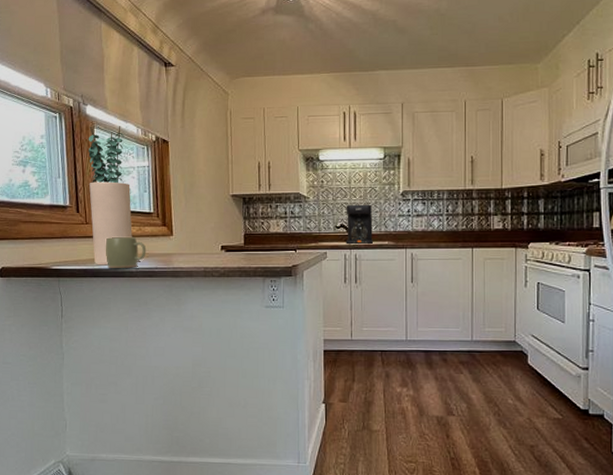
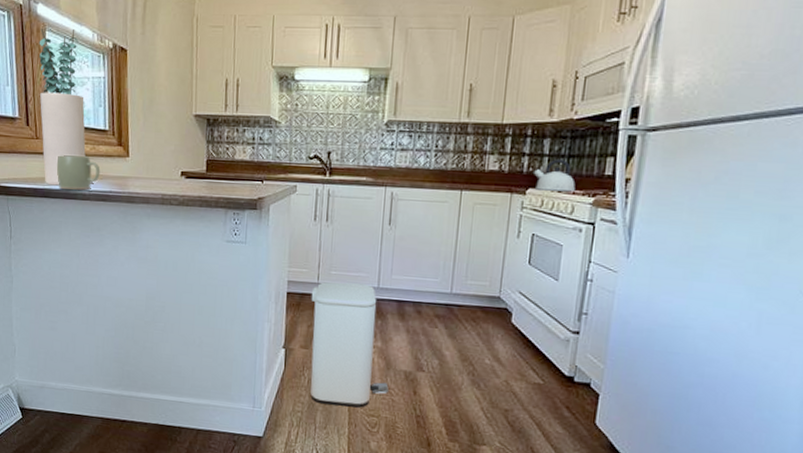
coffee maker: present [345,204,373,245] -> none [318,132,351,180]
pedal bin: none [346,337,423,455] -> present [310,281,389,408]
kettle: none [532,216,571,244] -> present [532,158,576,192]

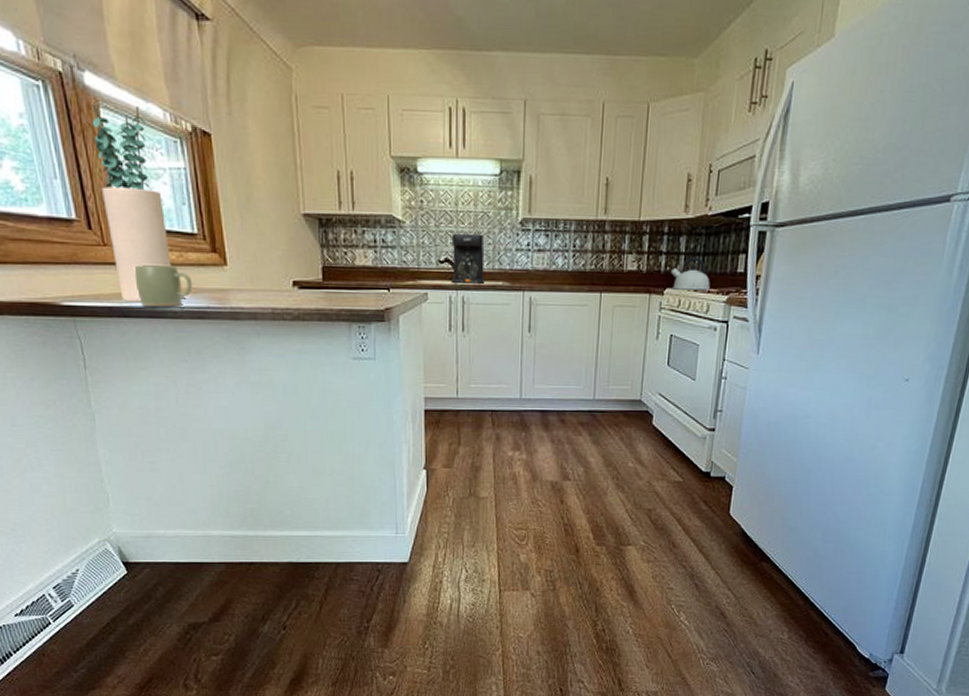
pedal bin: present [310,281,389,408] -> none [450,395,536,523]
coffee maker: none [318,132,351,180] -> present [451,233,485,285]

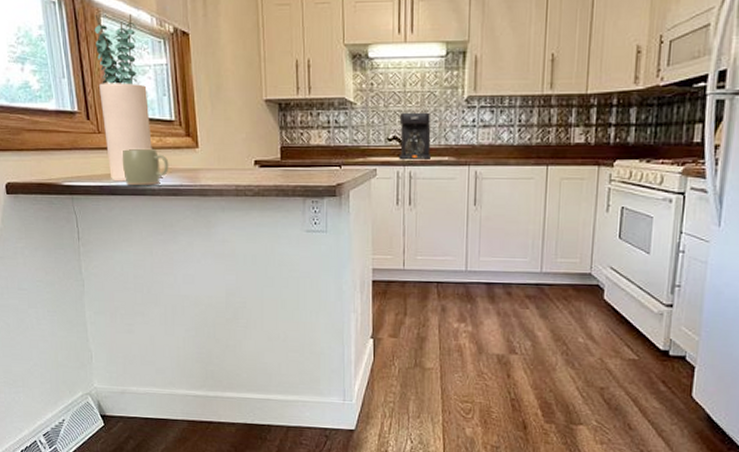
kettle: present [670,256,711,291] -> none [620,127,665,162]

